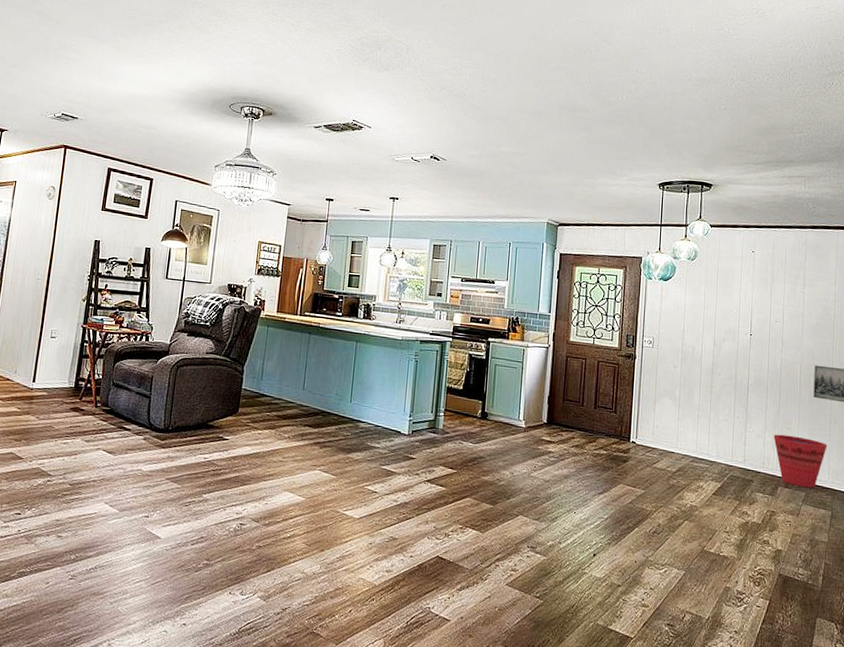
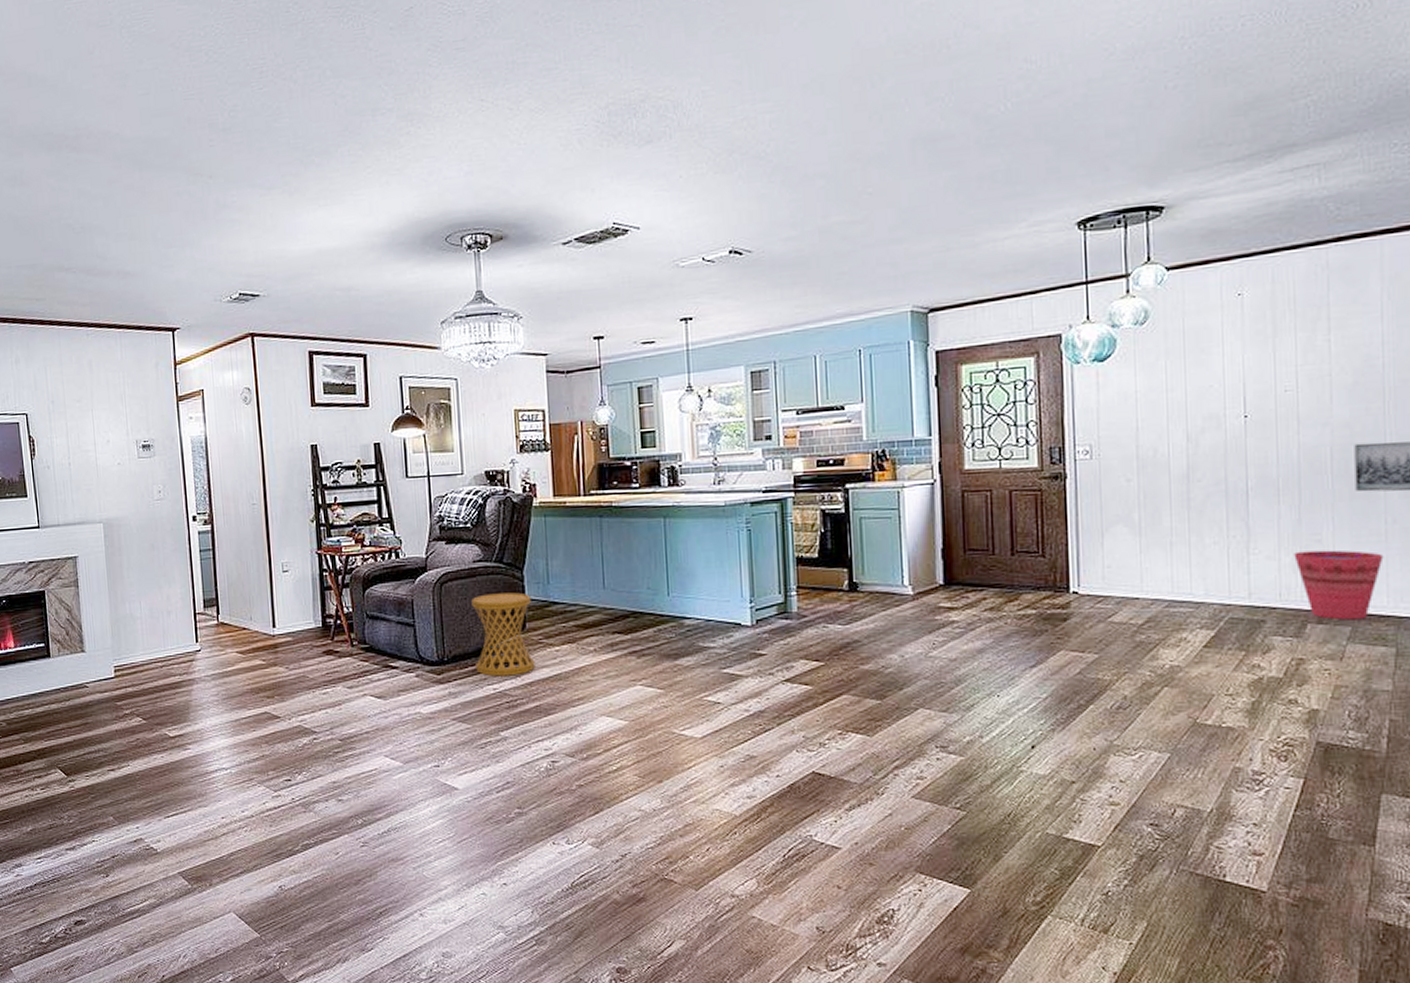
side table: none [193,380,246,450] -> present [471,592,535,677]

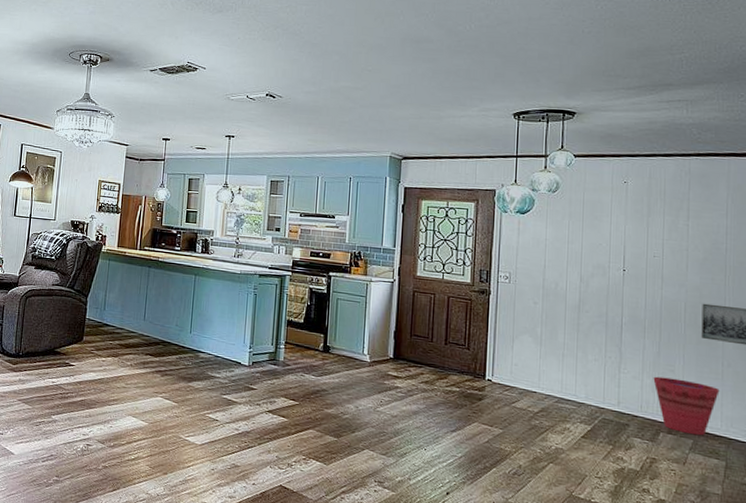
side table: present [471,592,535,677] -> none [42,310,90,375]

